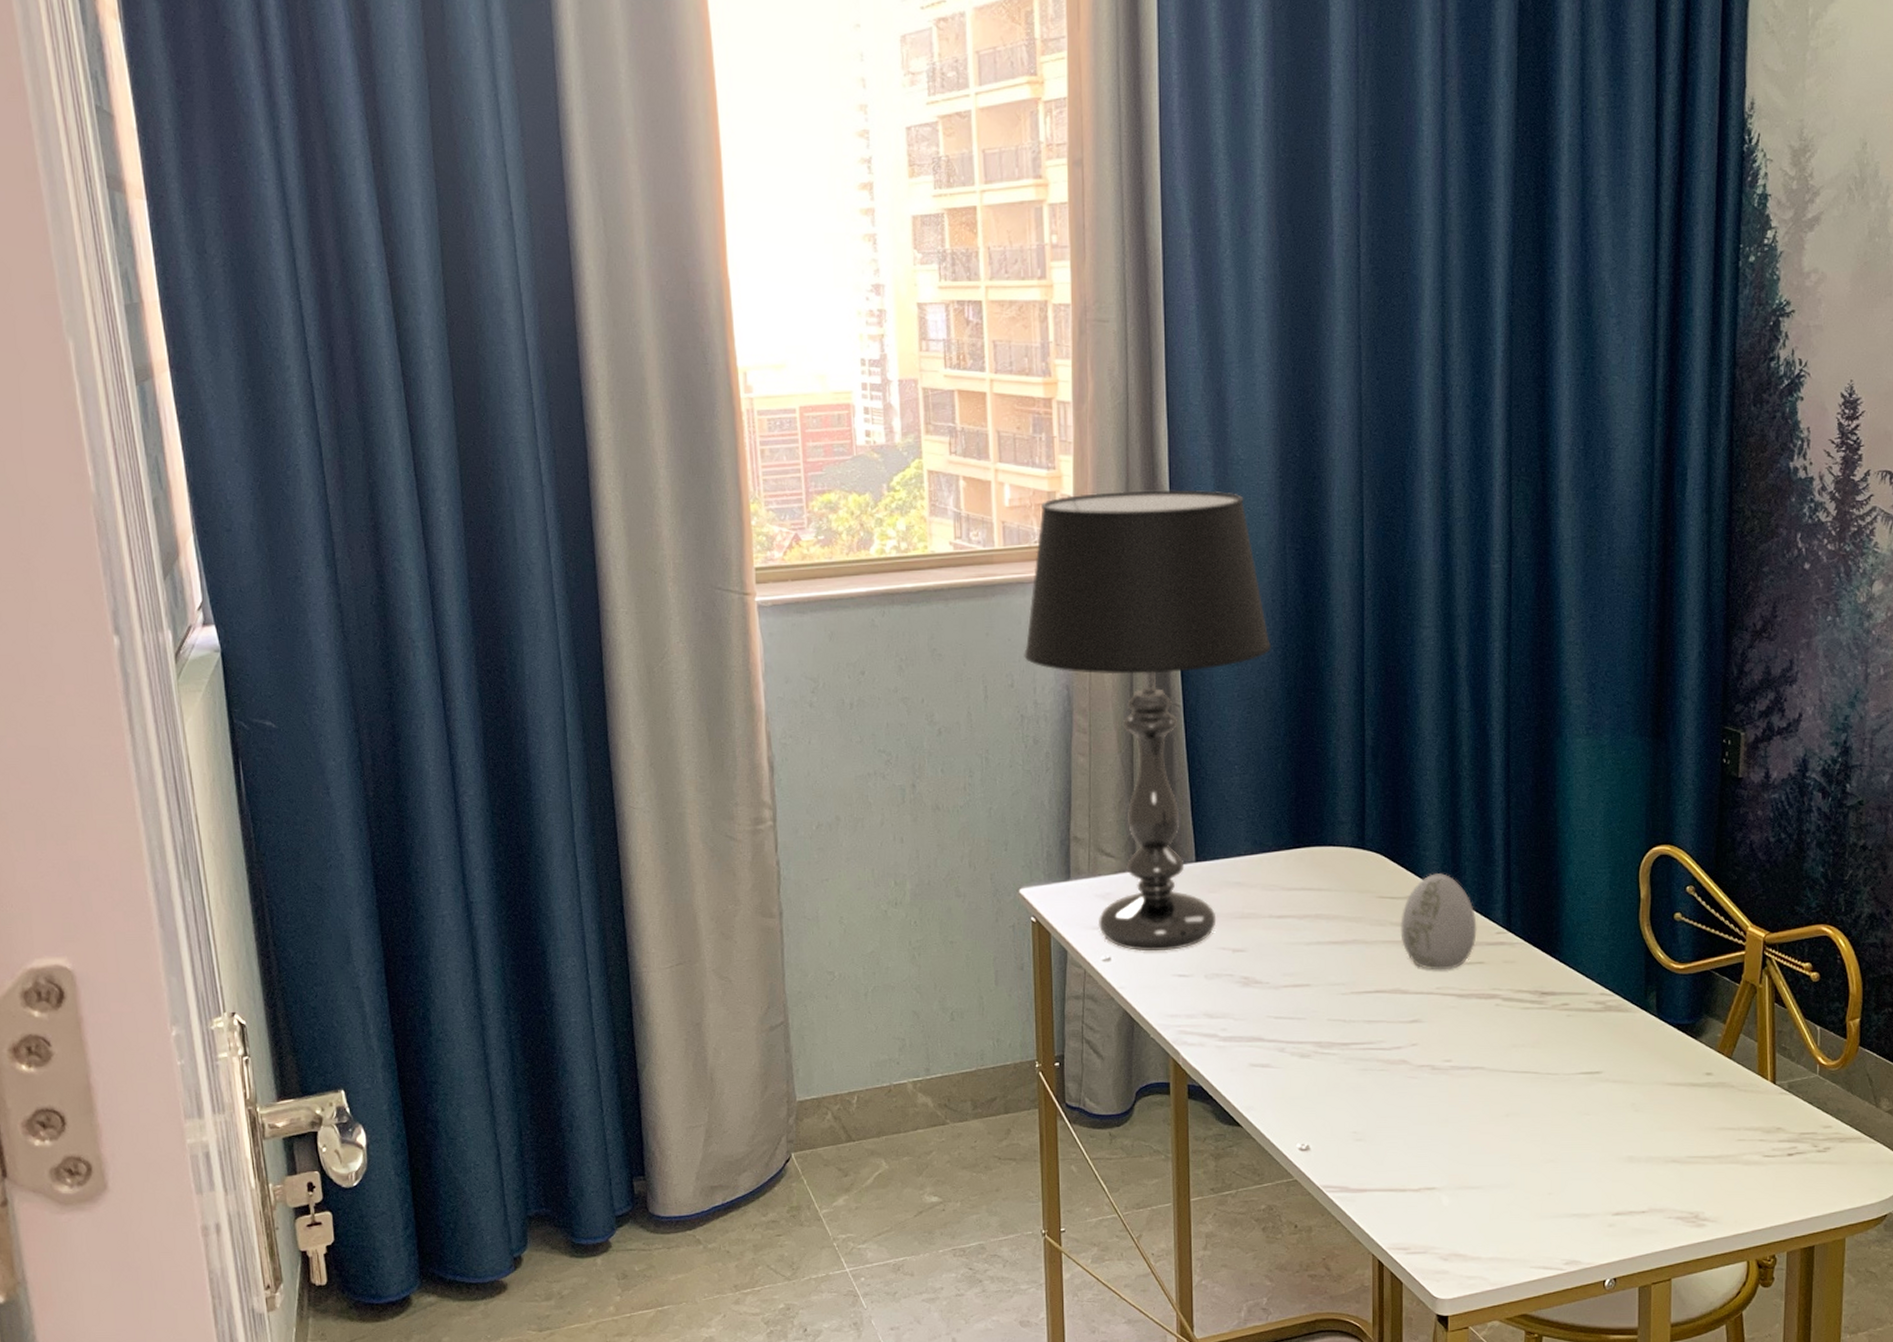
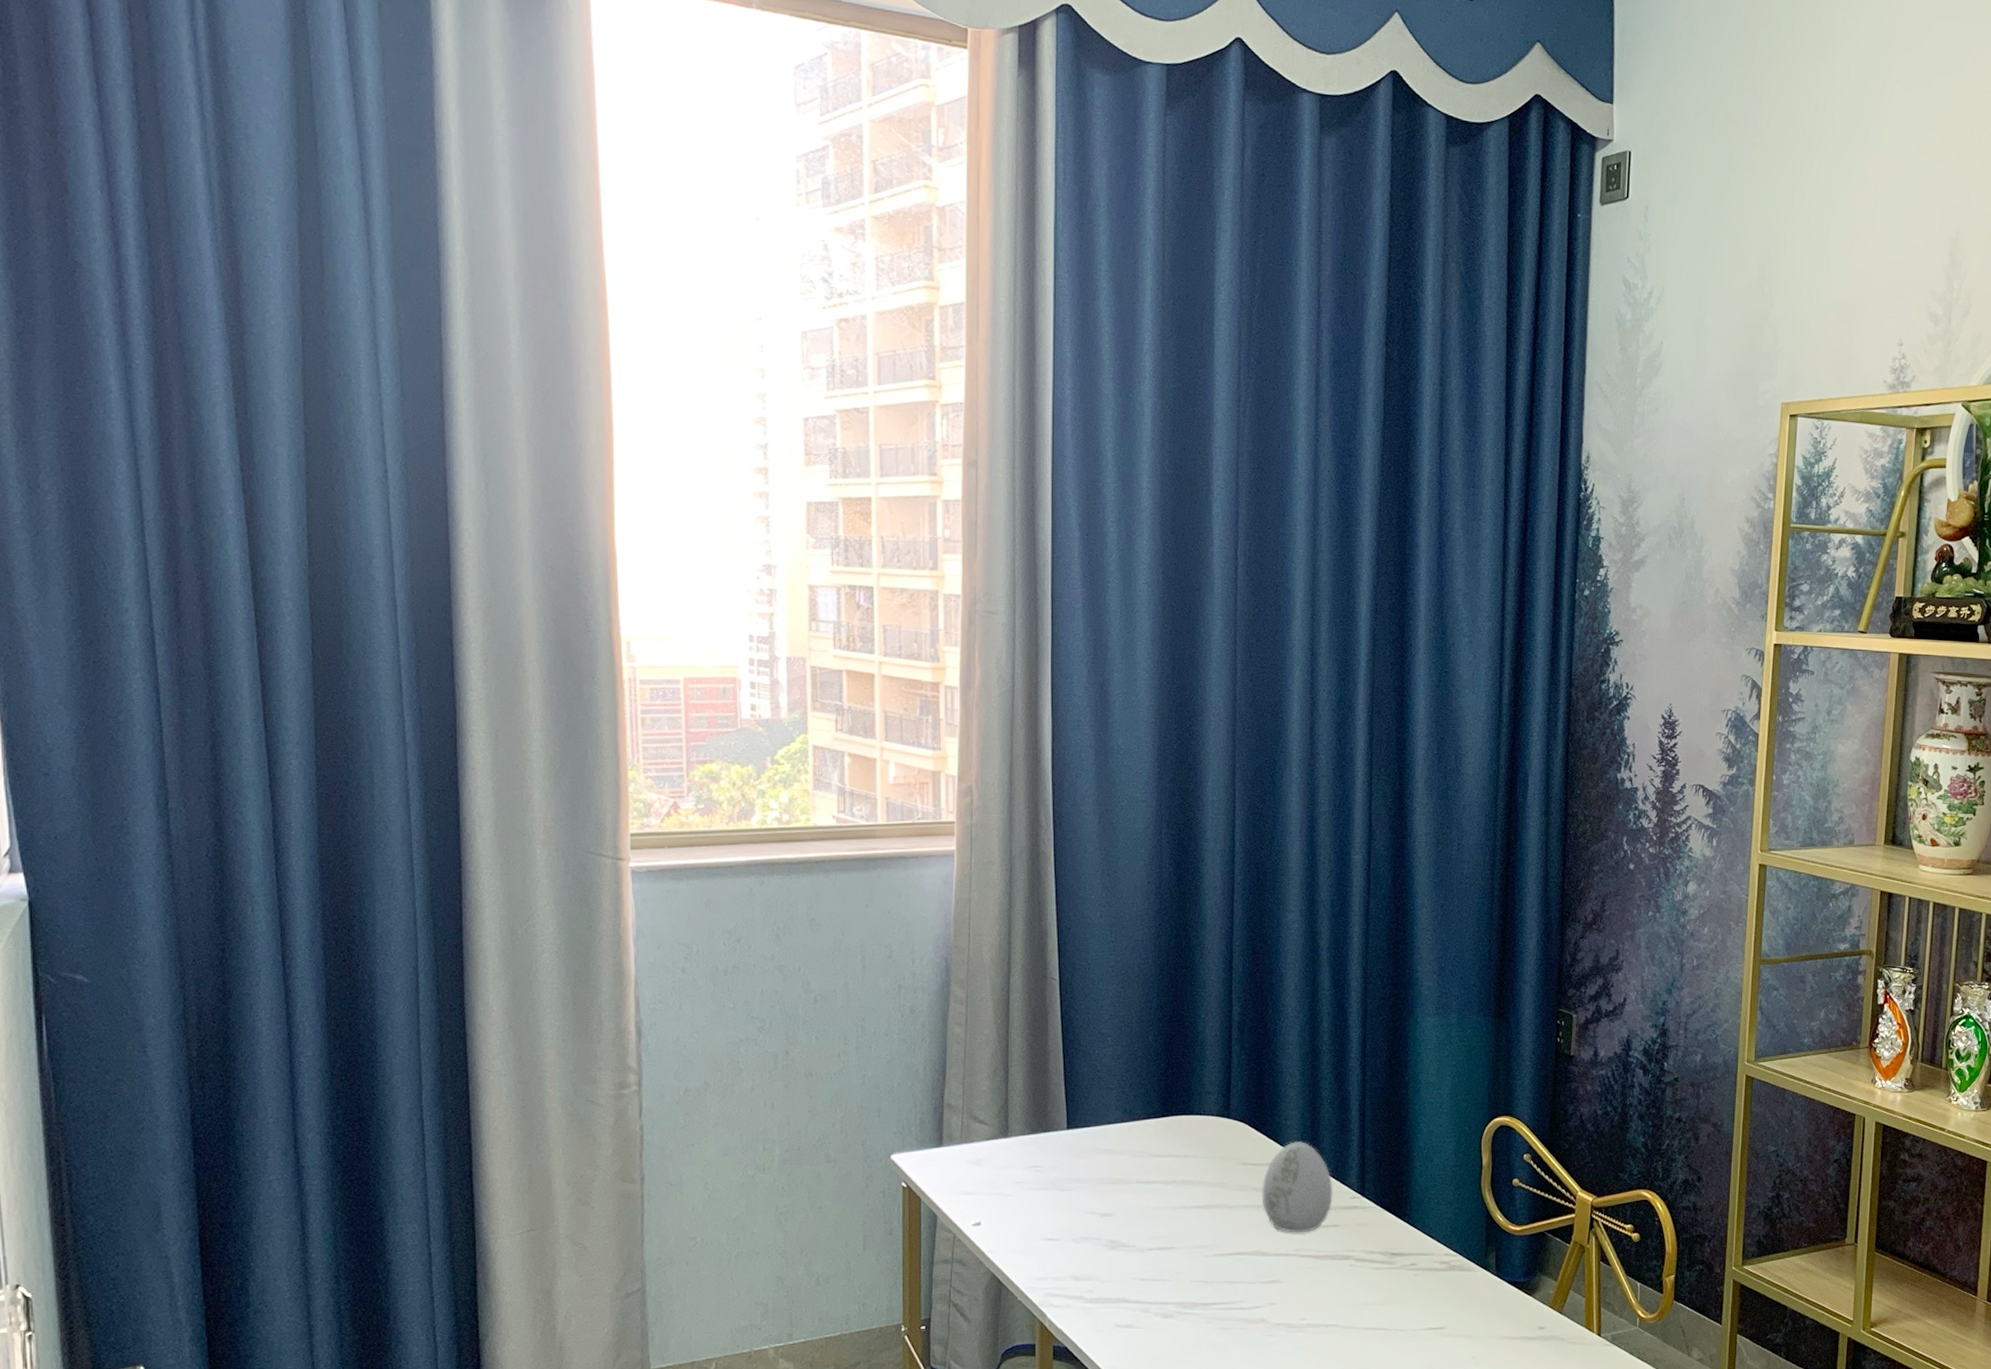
table lamp: present [1024,490,1272,952] -> none [903,773,1146,1216]

